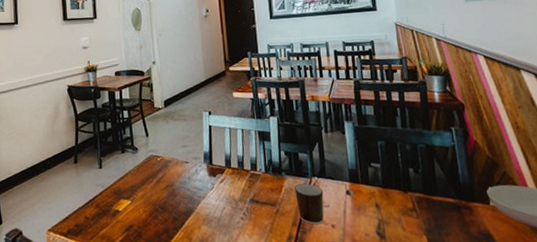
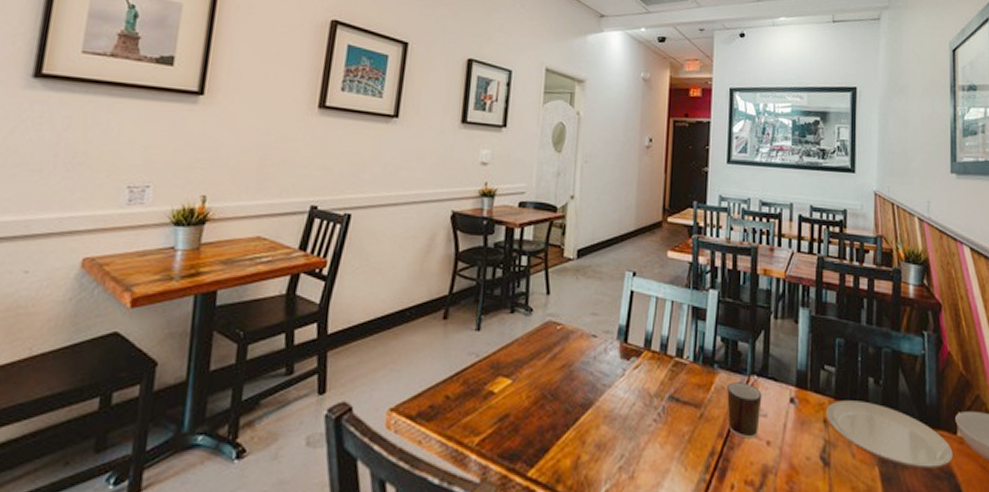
plate: none [377,187,488,234] -> present [826,400,953,469]

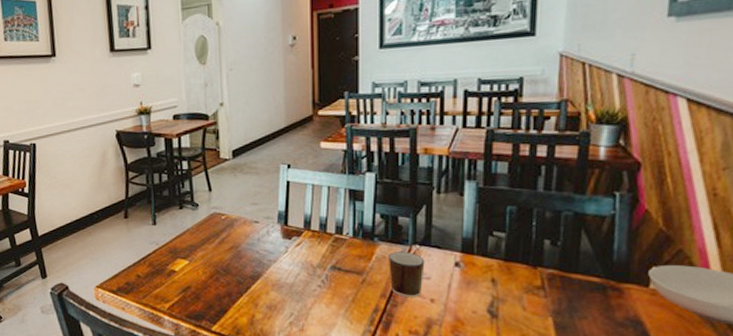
plate: present [826,400,953,469] -> none [494,261,642,318]

